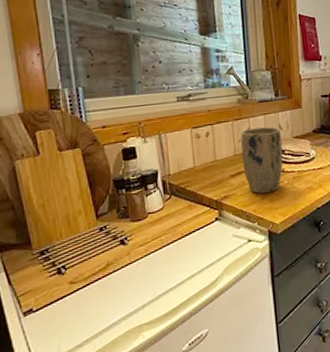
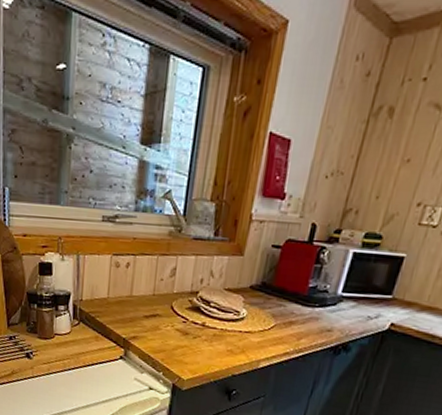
plant pot: present [240,126,283,194] -> none [159,268,212,345]

